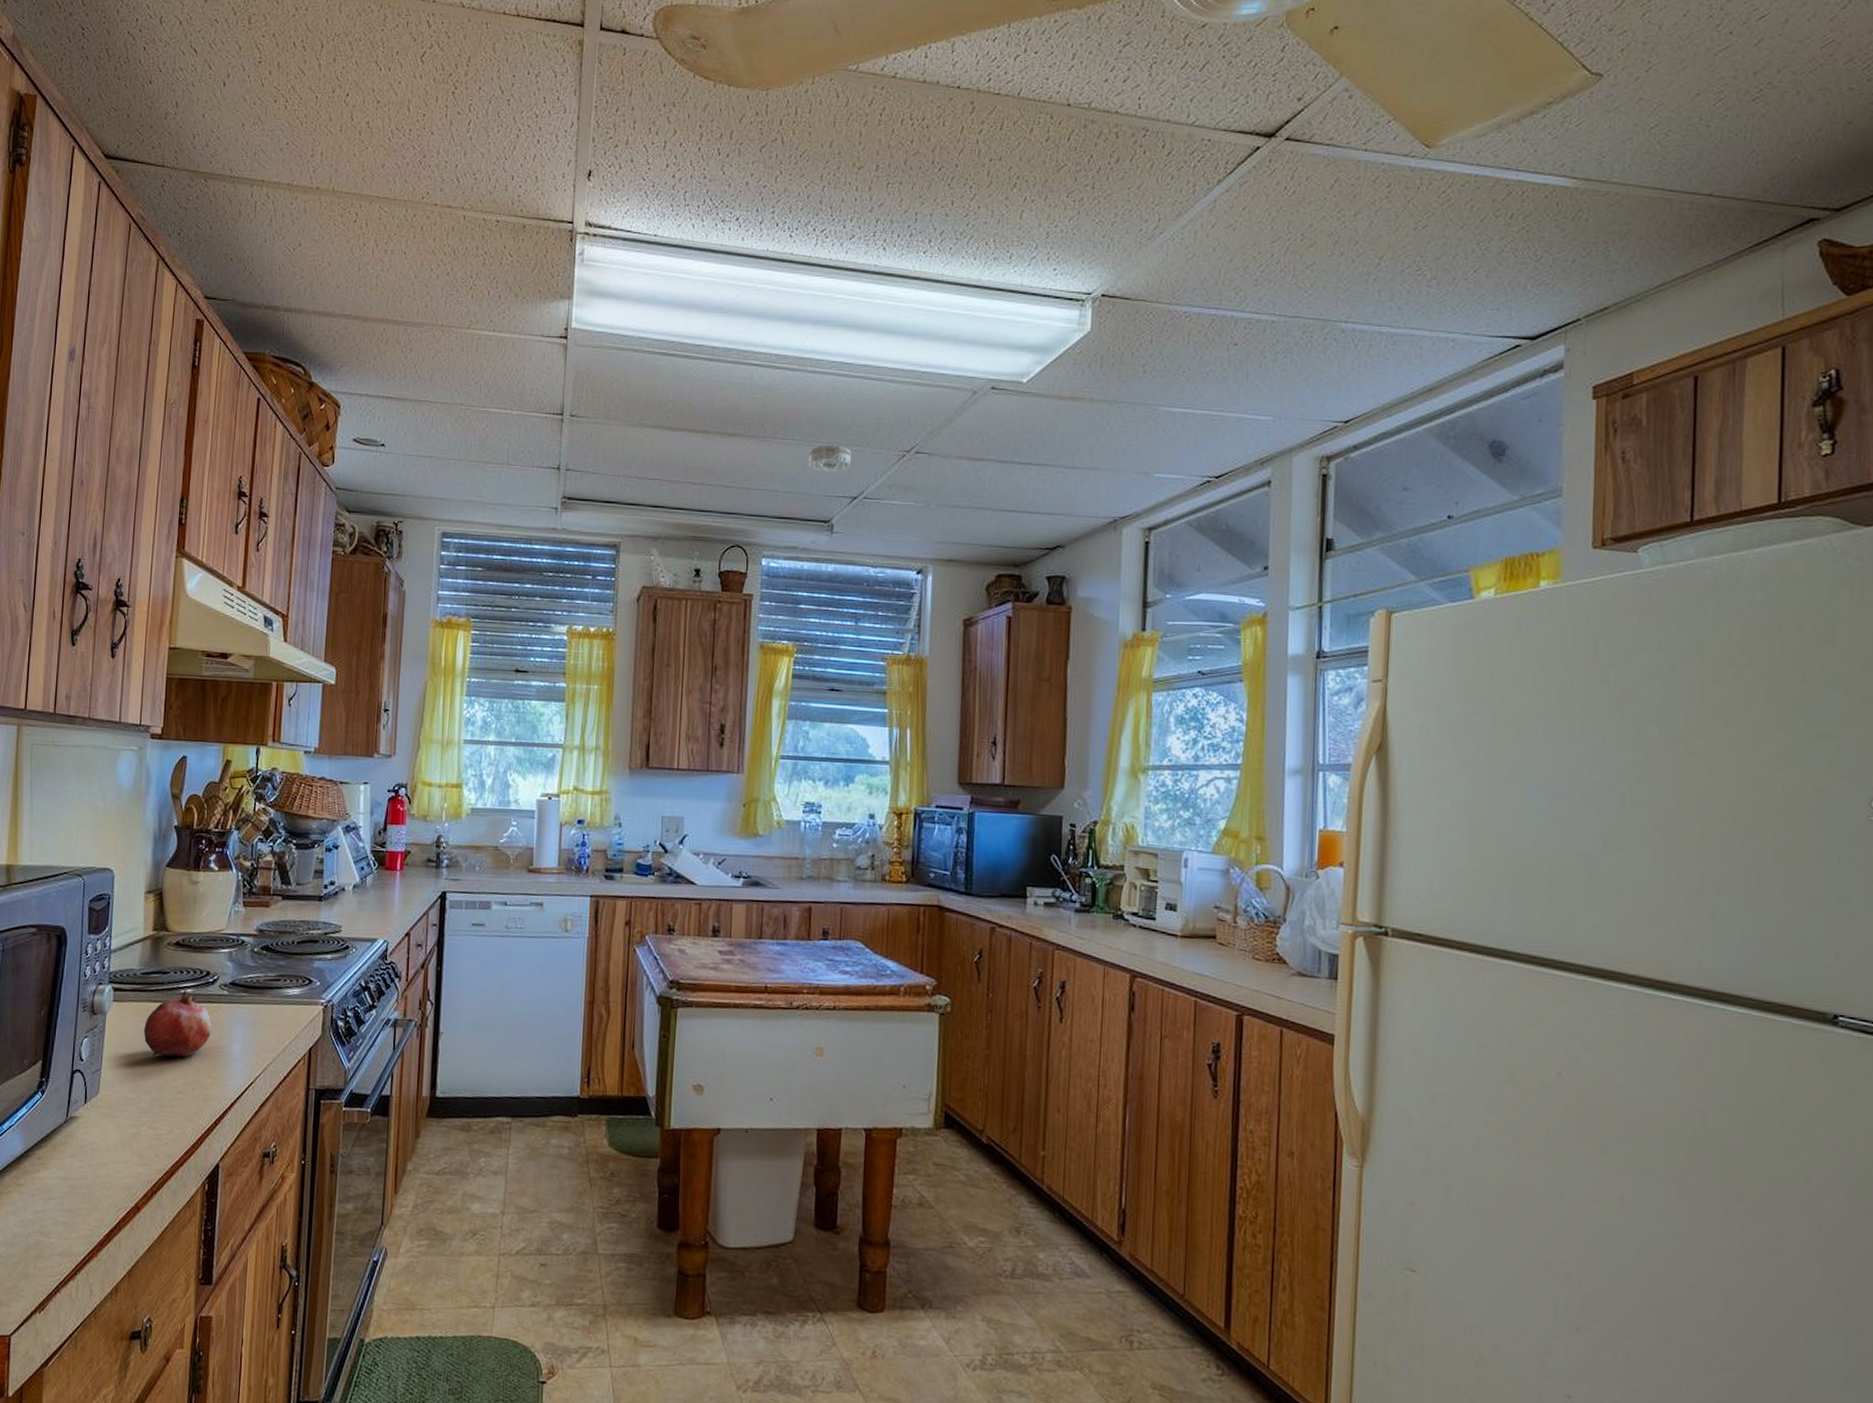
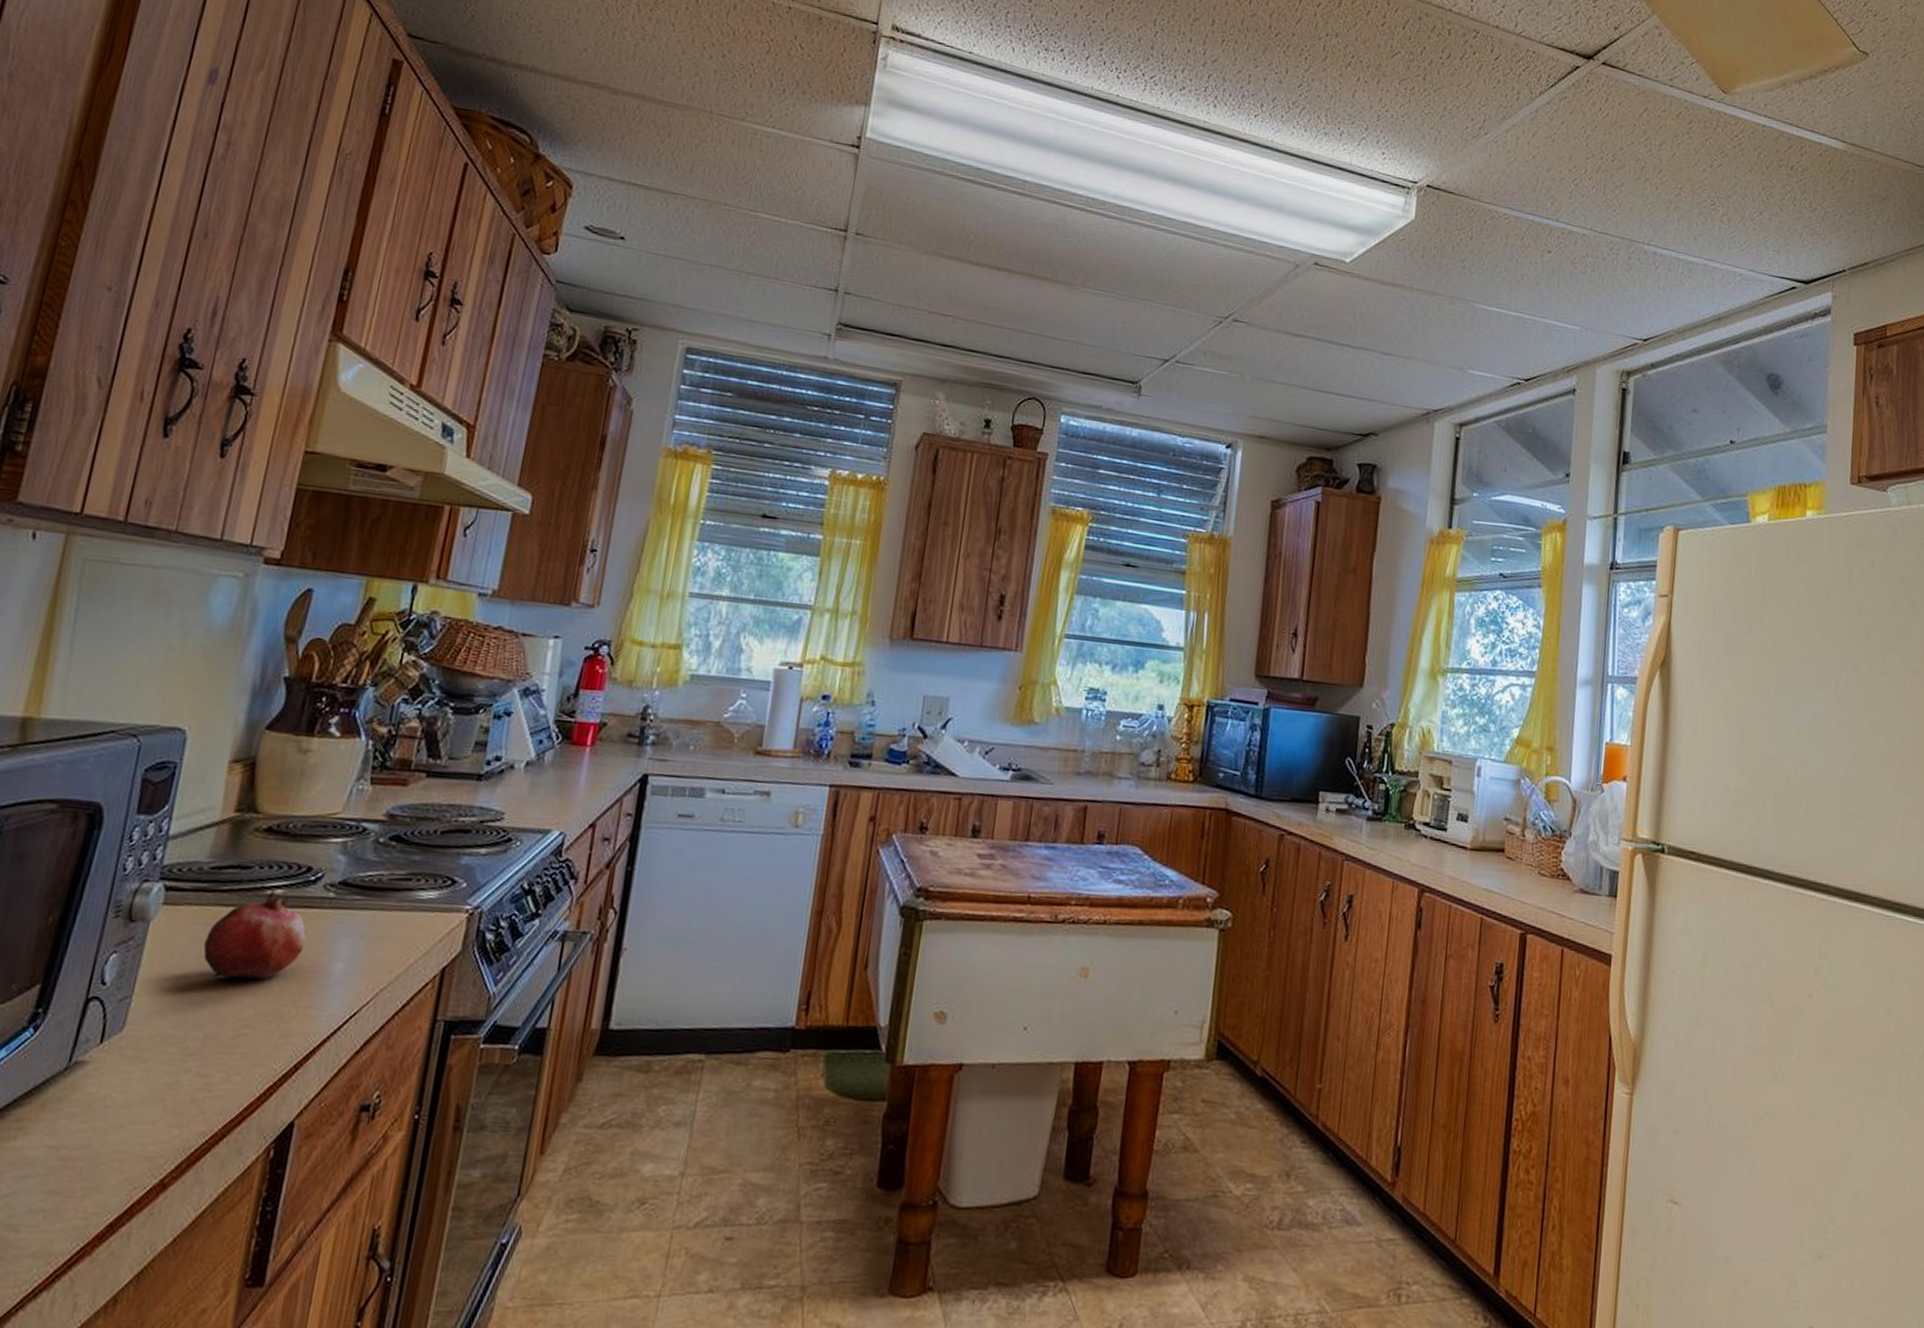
smoke detector: present [808,444,852,472] -> none [1118,300,1167,331]

